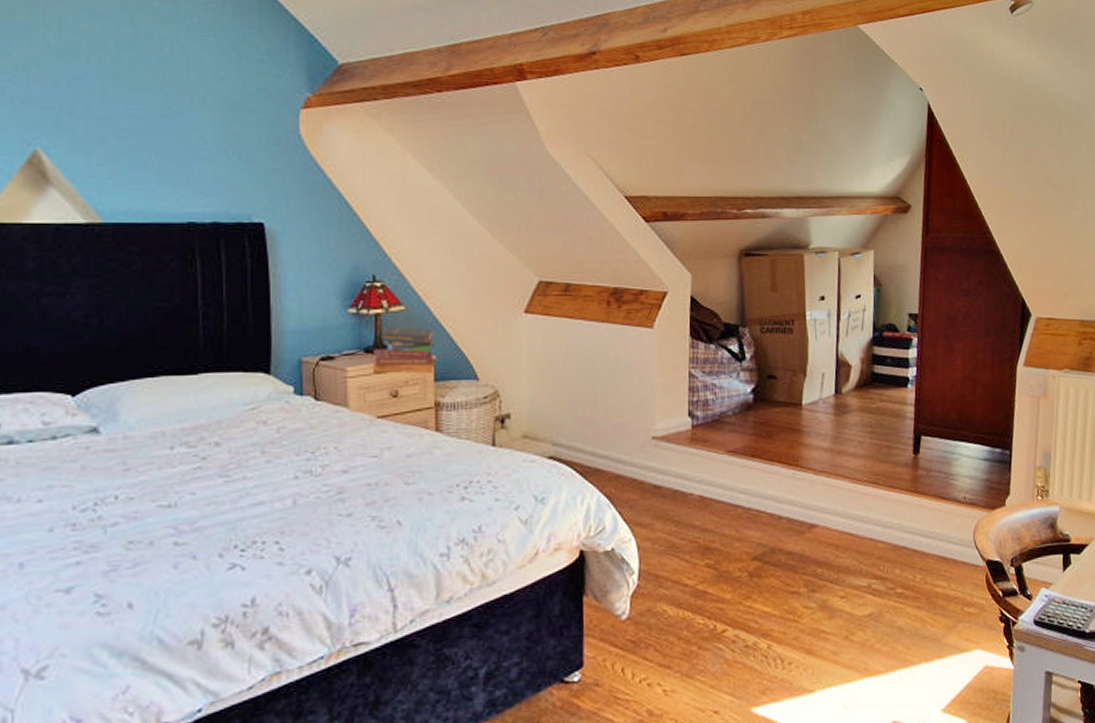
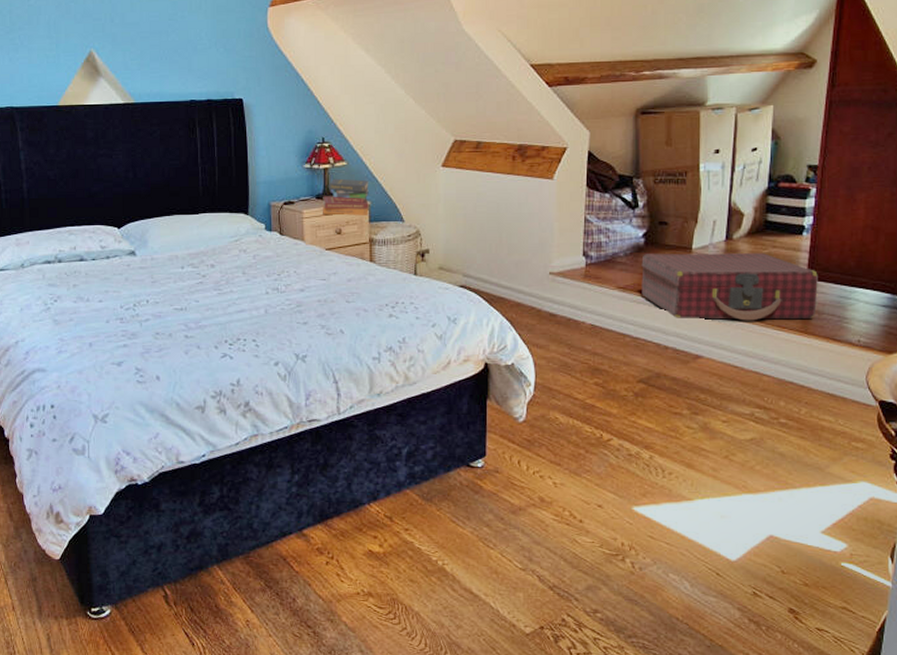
suitcase: none [751,408,925,484] -> present [641,253,818,321]

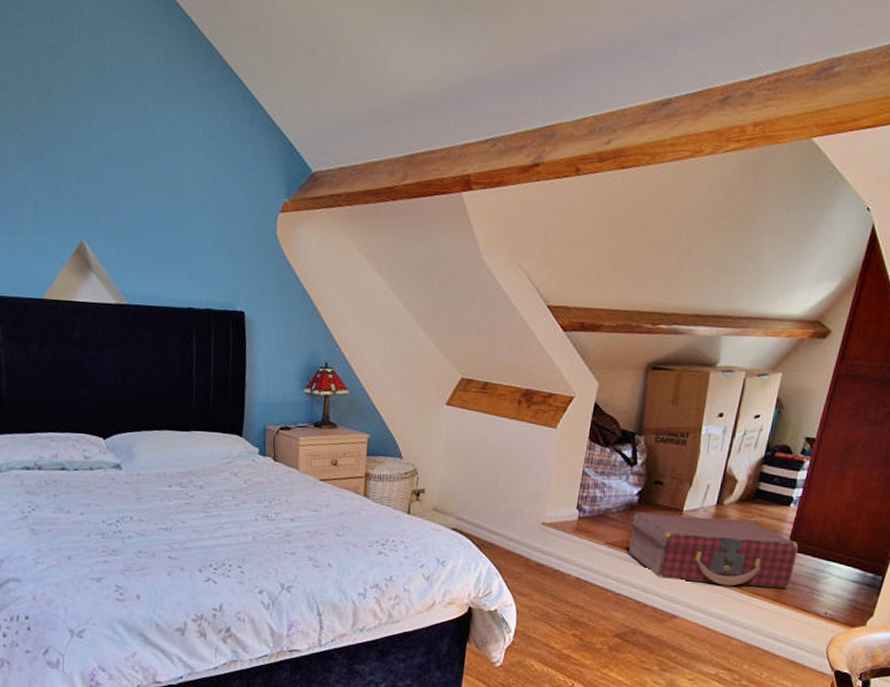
books: present [323,178,369,216] -> none [320,407,370,449]

